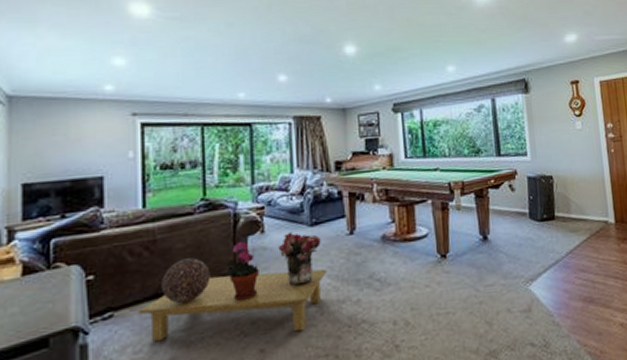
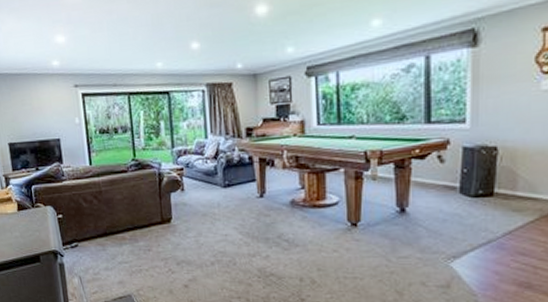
coffee table: present [139,268,327,342] -> none [94,223,239,276]
decorative sphere: present [160,258,211,304] -> none [107,207,144,242]
potted plant: present [226,241,259,302] -> none [155,197,181,246]
bouquet: present [278,231,321,287] -> none [196,191,233,239]

